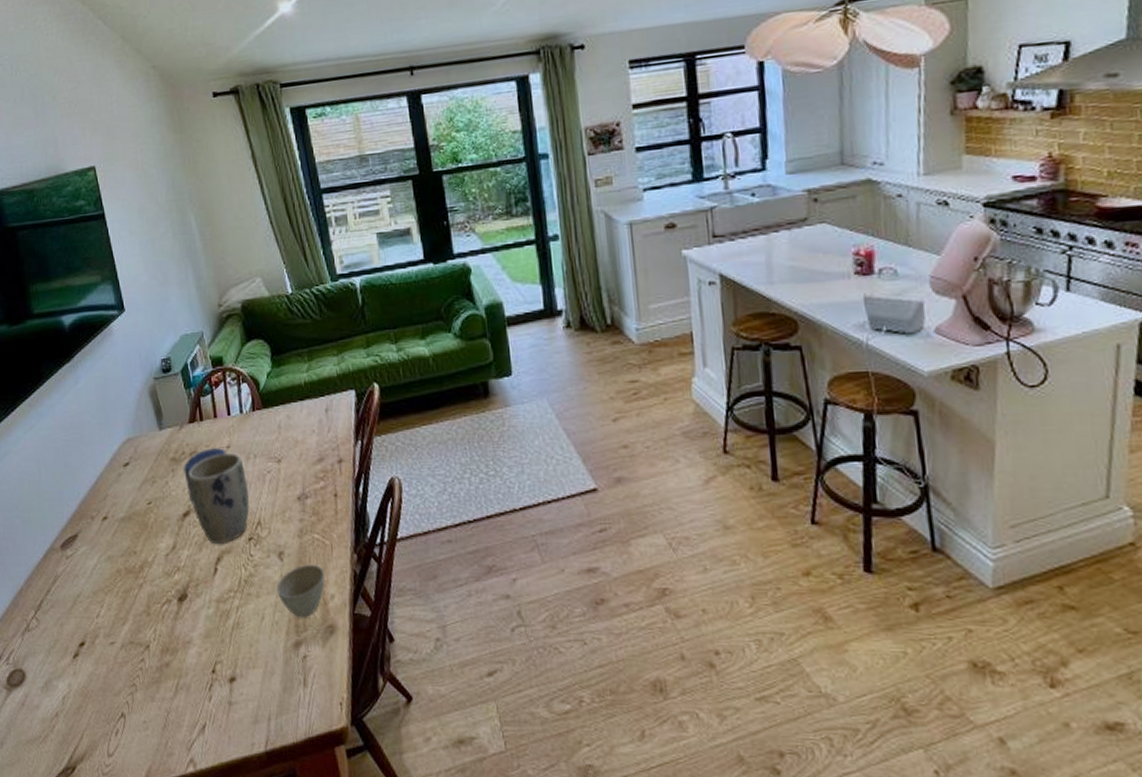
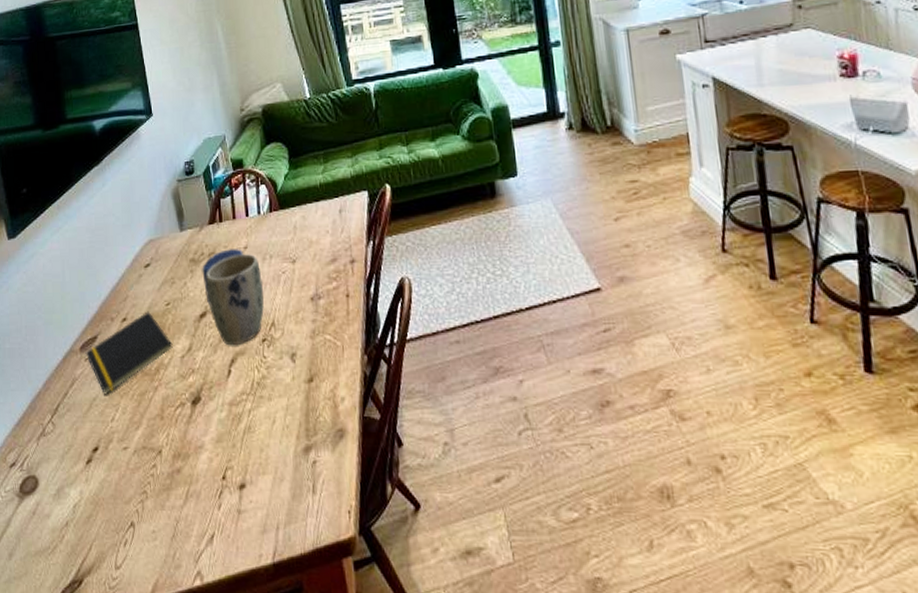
notepad: none [66,510,157,592] -> present [85,311,173,395]
cup: present [276,564,325,618] -> none [288,365,336,422]

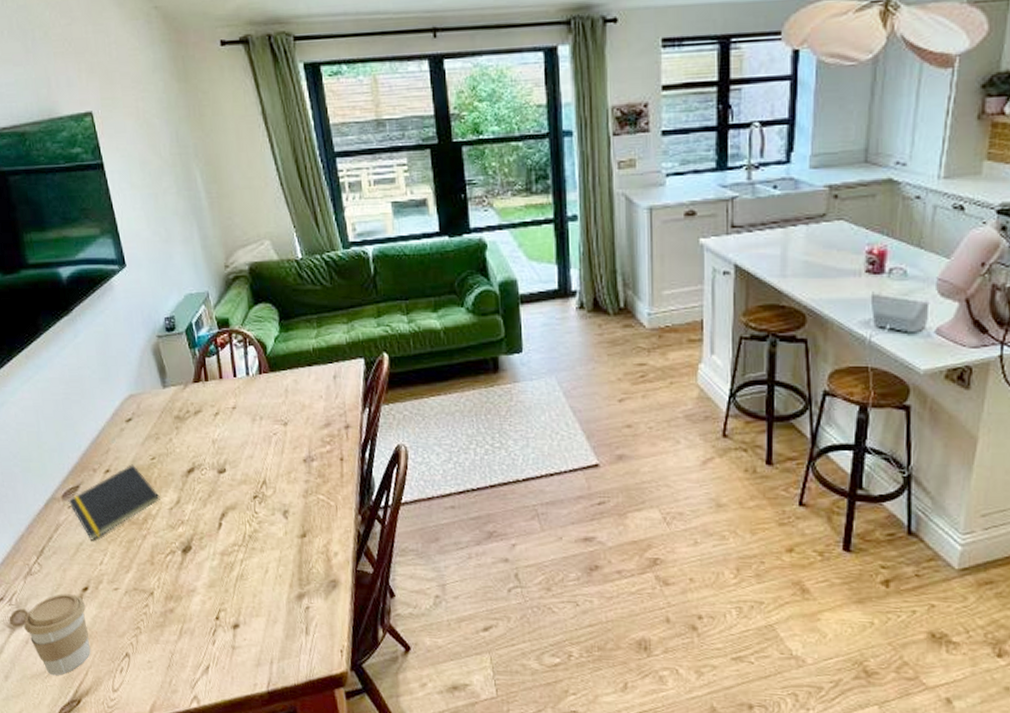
coffee cup: none [33,456,97,551] -> present [24,594,91,675]
candle: present [202,249,243,304] -> none [188,408,232,461]
plant pot: present [206,254,264,346] -> none [192,414,255,501]

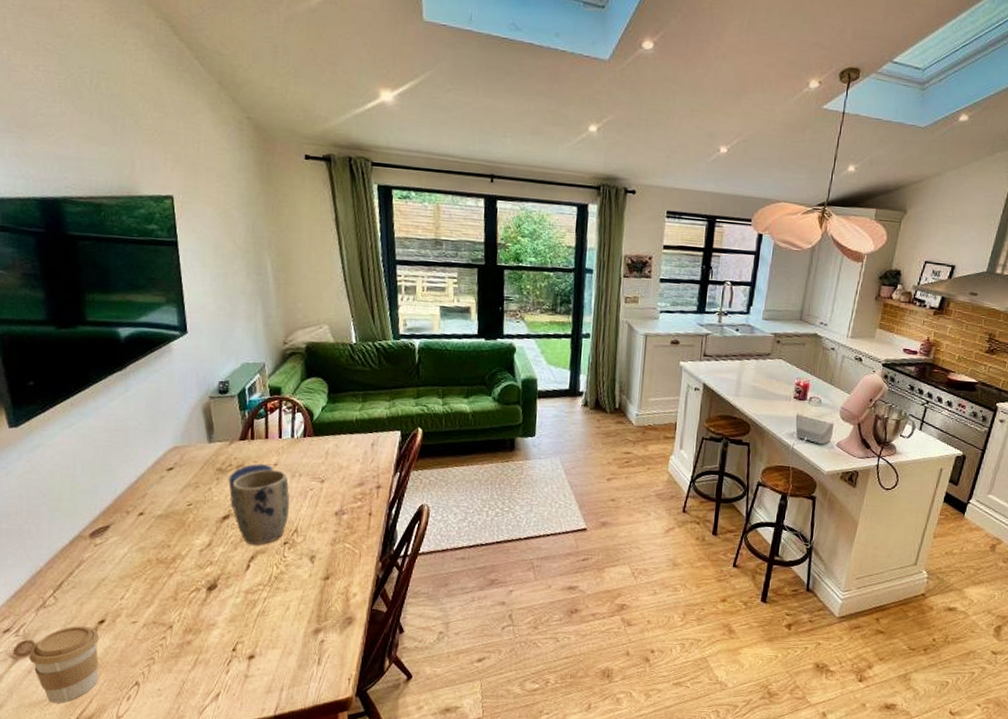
notepad: present [68,464,160,541] -> none [95,509,192,577]
candle: none [188,408,232,461] -> present [228,464,273,509]
plant pot: none [192,414,255,501] -> present [232,469,289,546]

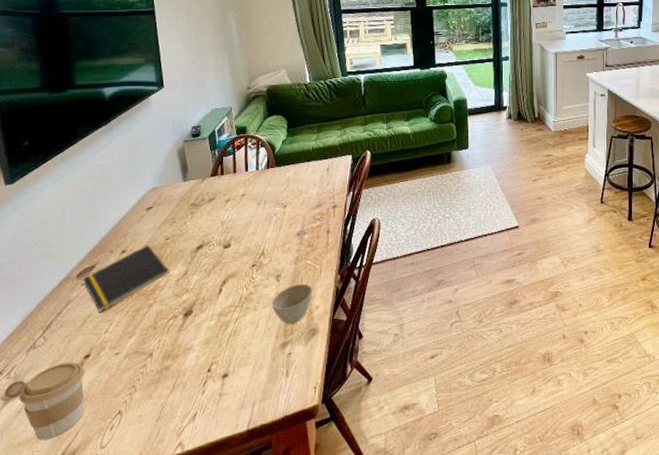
notepad: none [95,509,192,577] -> present [82,245,169,313]
candle: present [228,464,273,509] -> none [201,196,240,239]
plant pot: present [232,469,289,546] -> none [205,200,256,271]
cup: none [304,567,350,611] -> present [271,283,312,325]

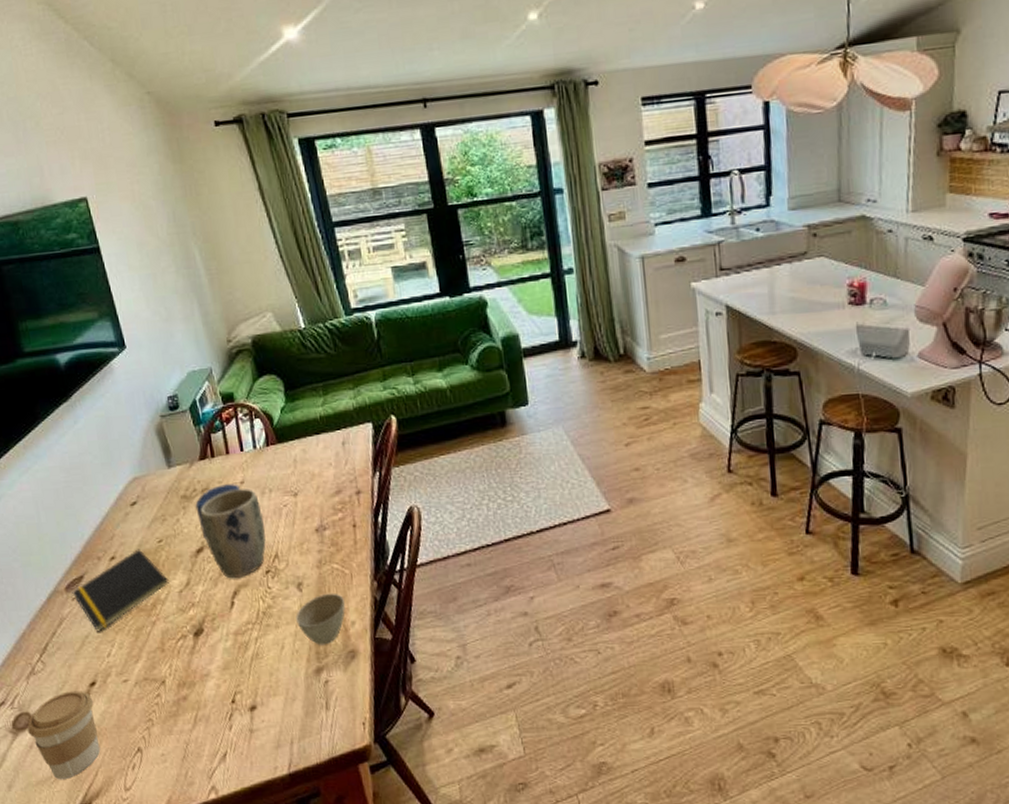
candle: none [201,196,240,239] -> present [195,484,240,540]
plant pot: none [205,200,256,271] -> present [200,488,266,579]

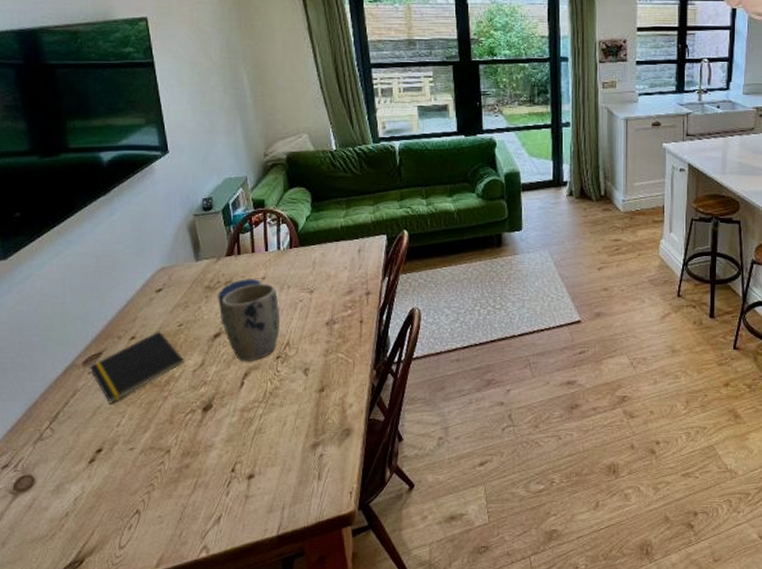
coffee cup: present [27,691,101,779] -> none [29,457,100,537]
cup: present [296,593,345,645] -> none [300,378,345,424]

